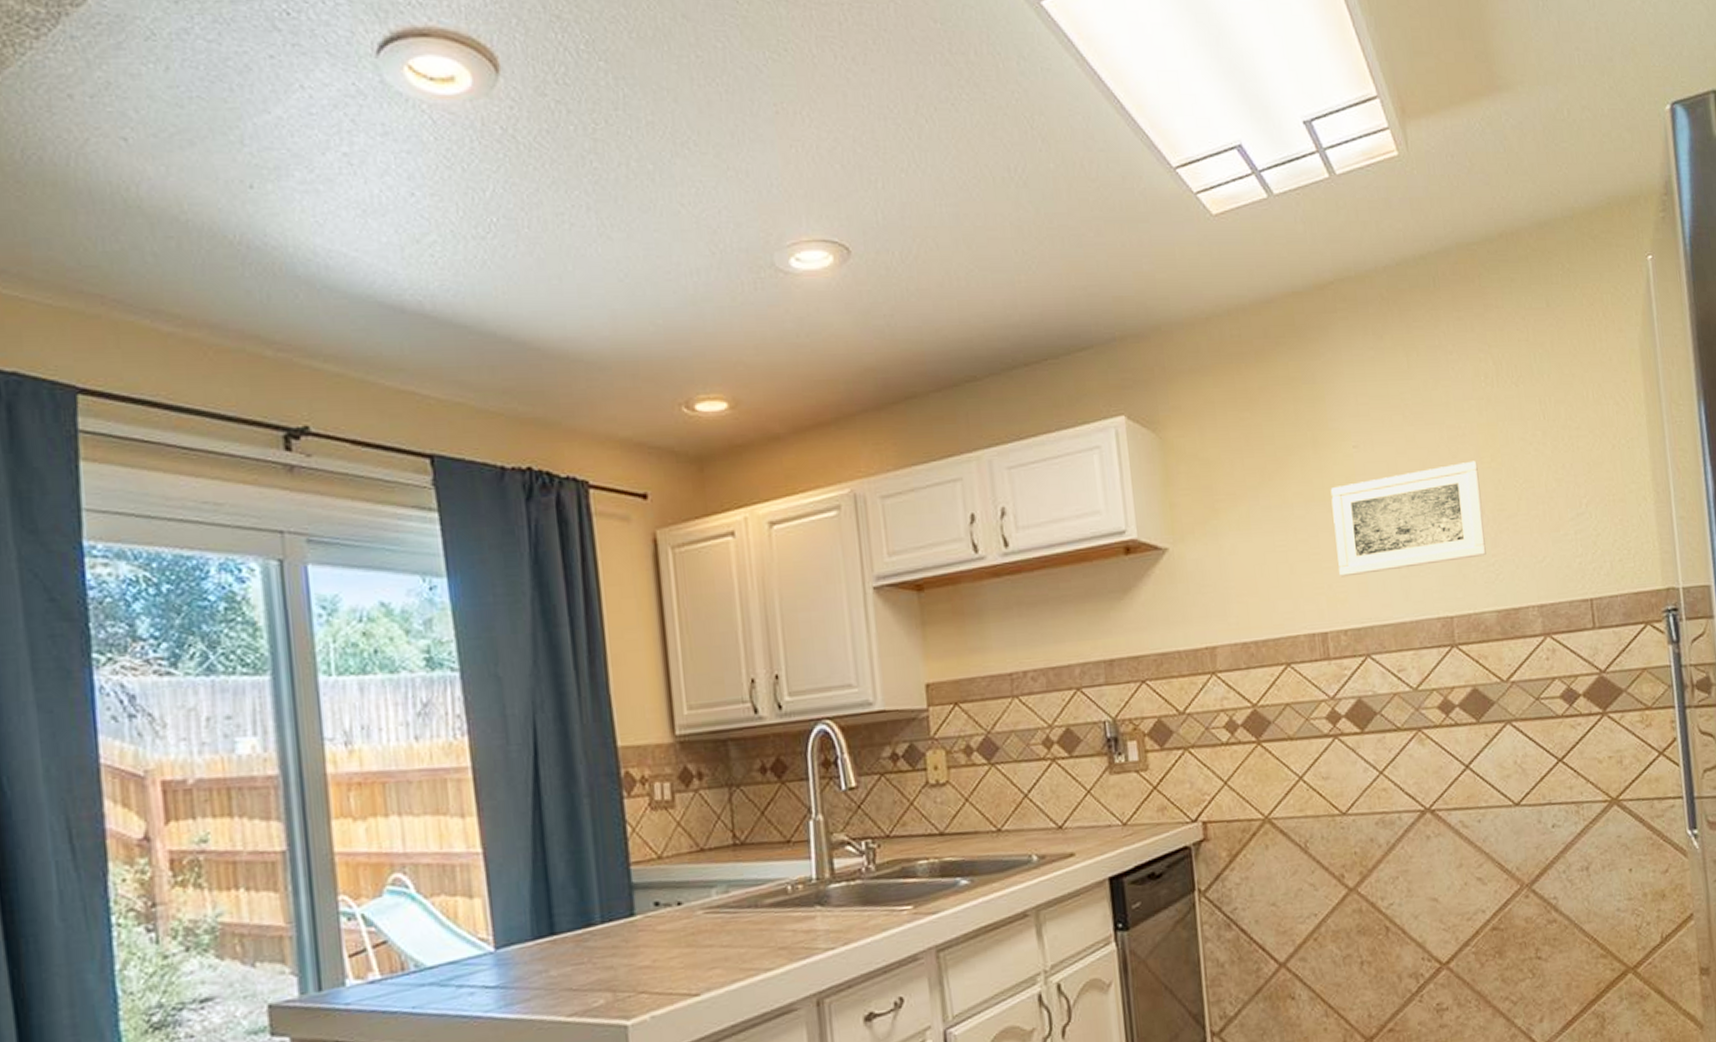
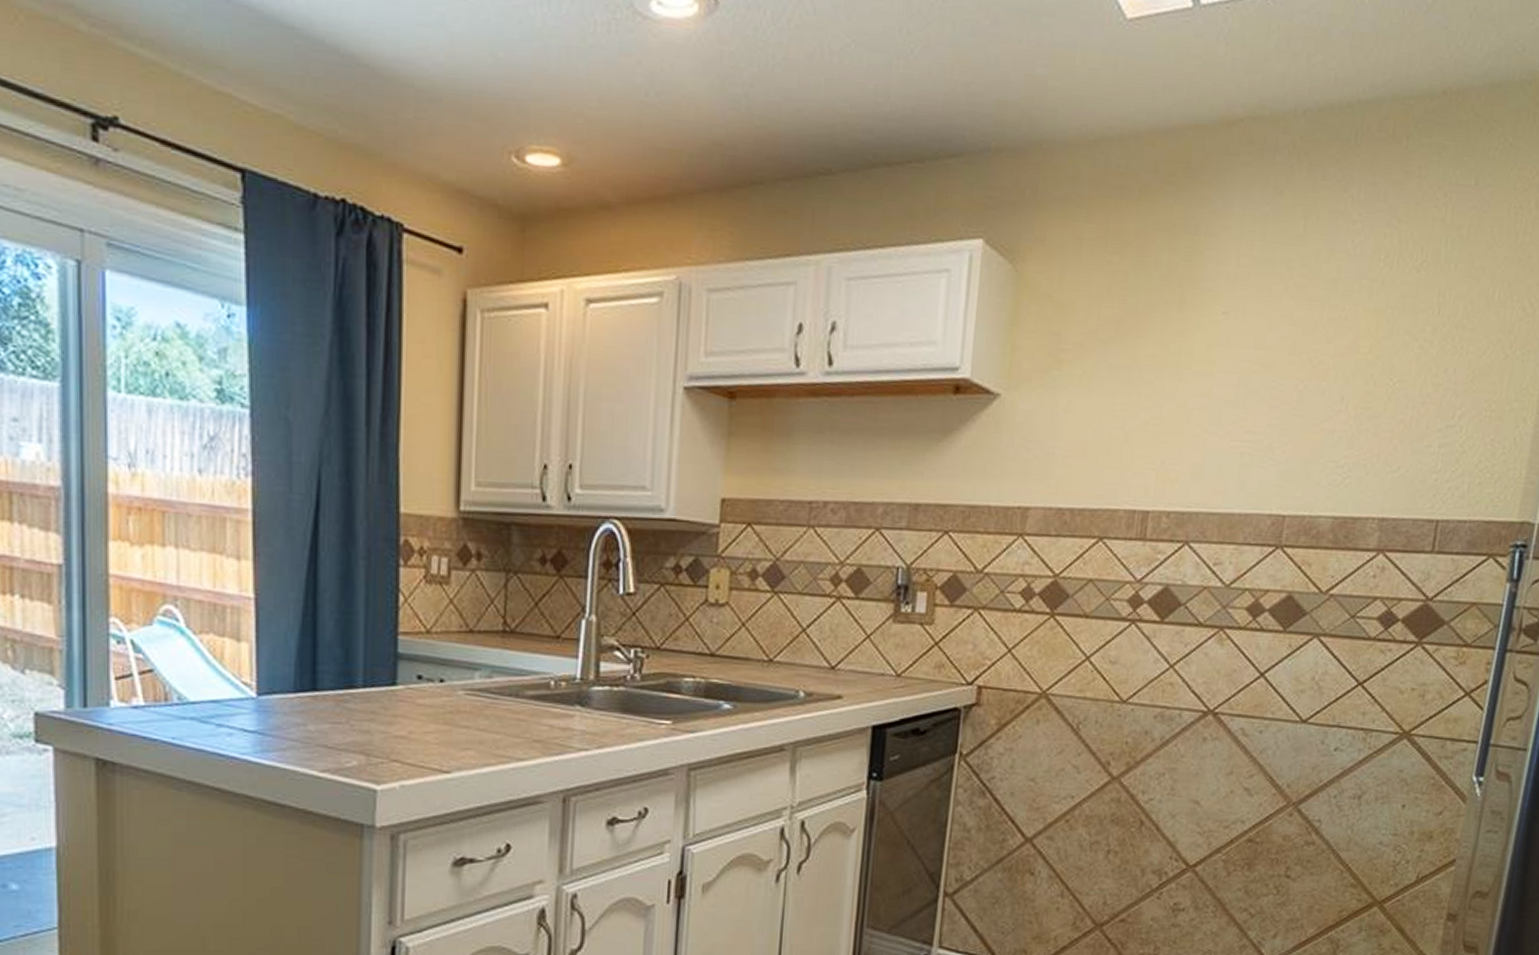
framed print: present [1330,460,1486,577] -> none [1176,348,1353,456]

